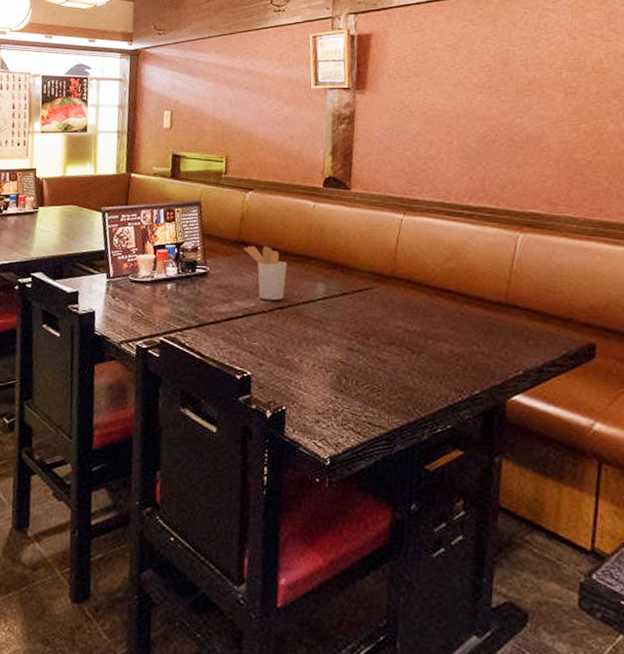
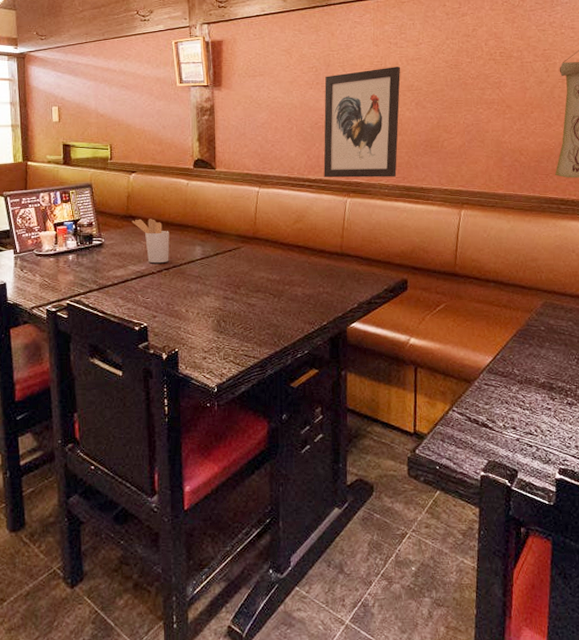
wall art: none [490,66,606,209] -> present [323,67,401,178]

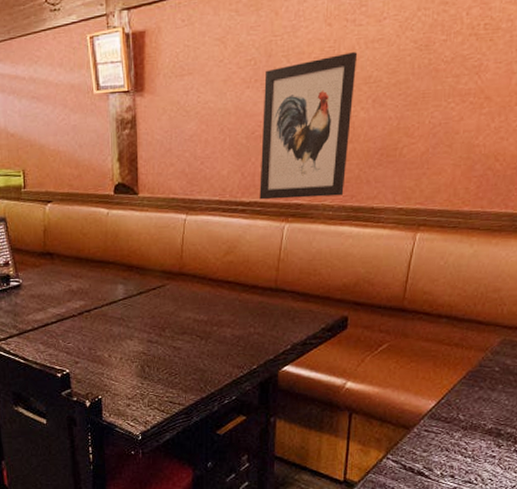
utensil holder: present [132,219,169,264] -> none [49,255,90,305]

